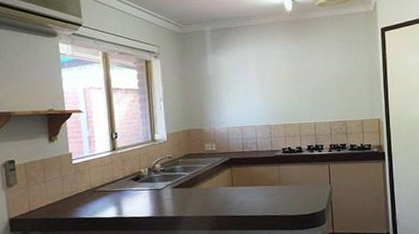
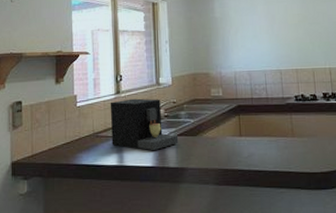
coffee maker: none [106,154,175,202] -> present [110,98,179,150]

